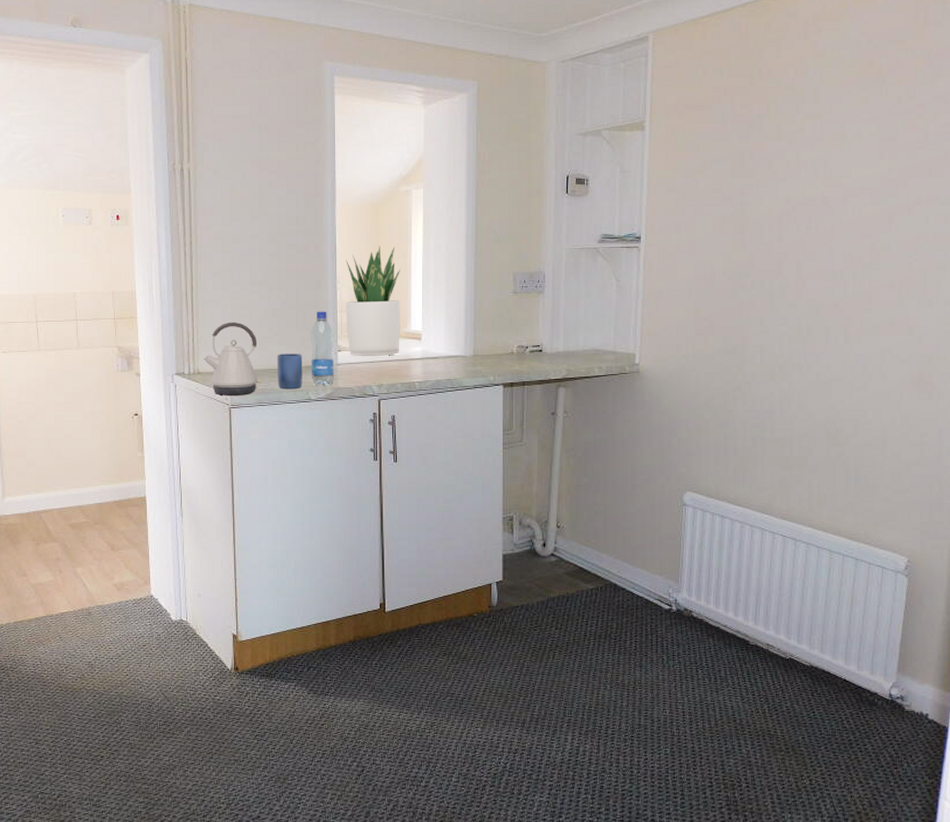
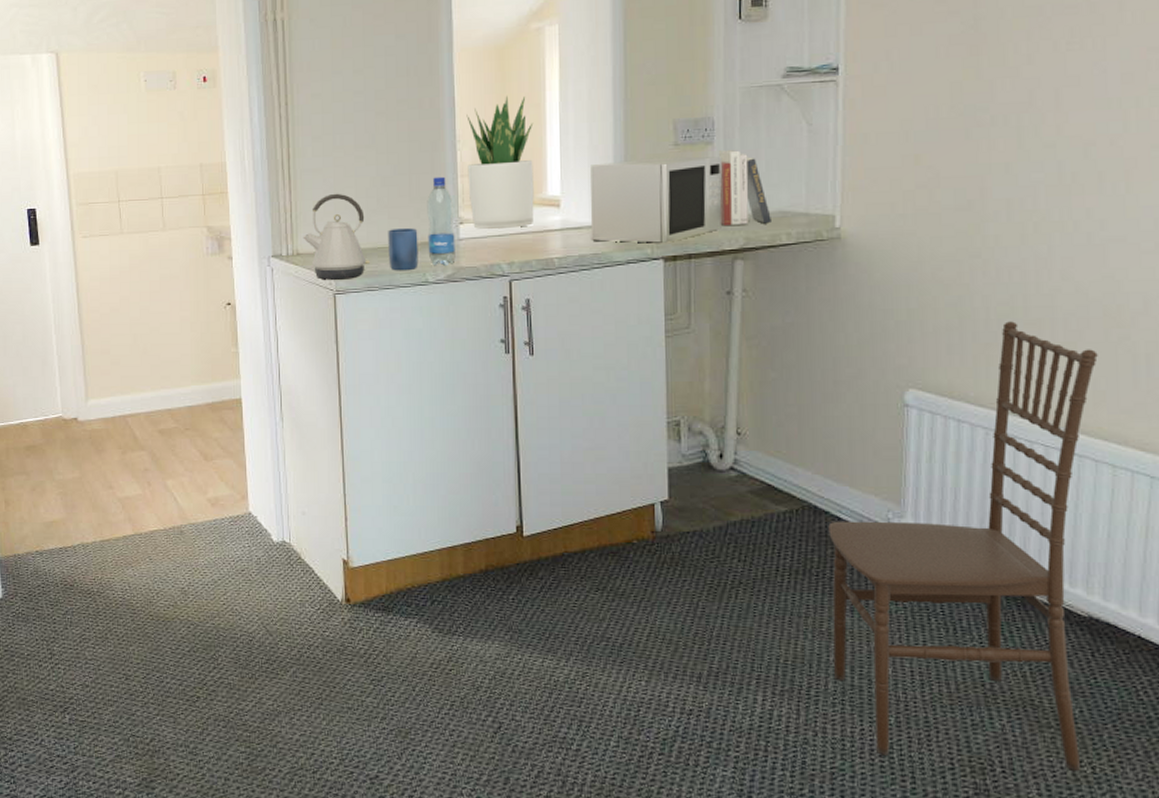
microwave: none [445,302,551,373] -> present [590,156,723,244]
books: none [547,298,587,360] -> present [718,149,771,227]
dining chair: none [625,440,822,783] -> present [828,321,1098,771]

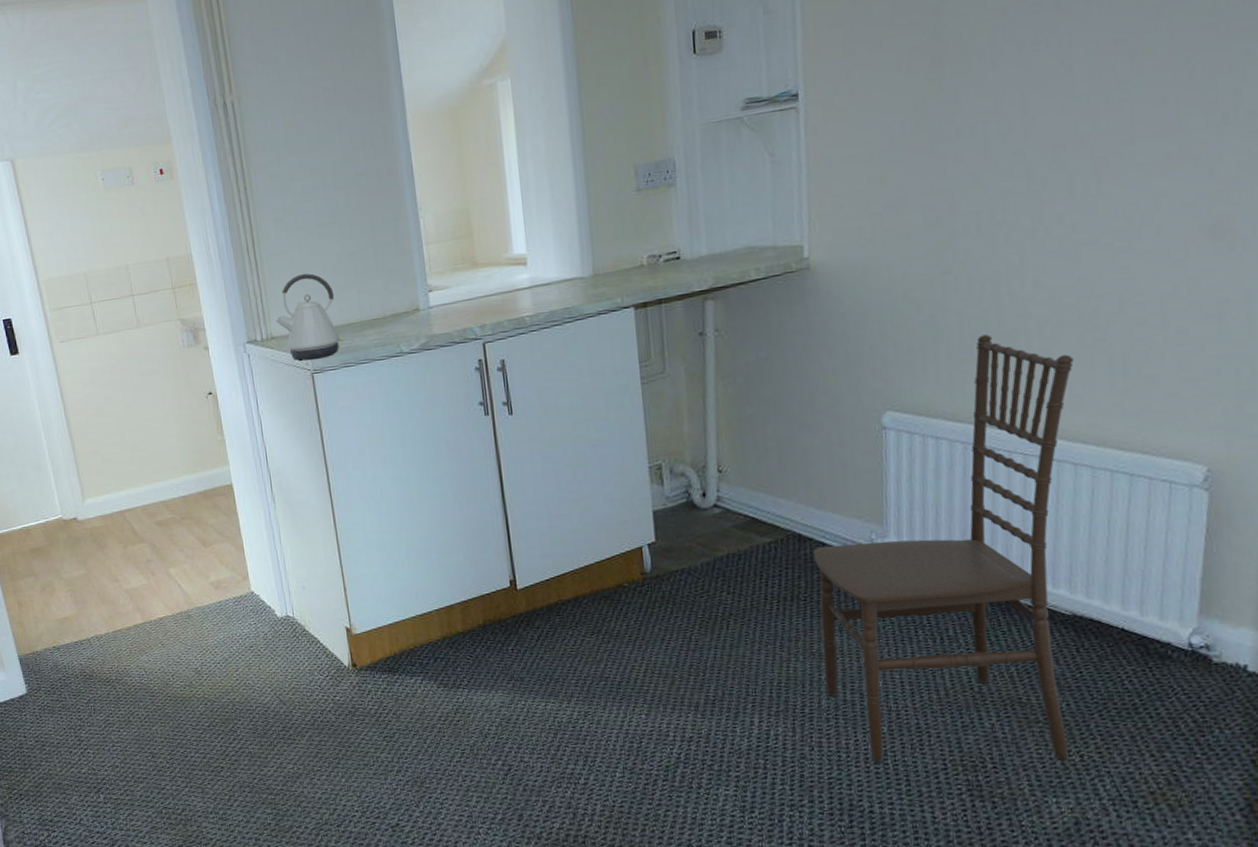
mug: present [388,228,419,271] -> none [359,300,392,346]
bottle: present [427,176,456,267] -> none [394,246,428,337]
planter: present [466,95,534,230] -> none [426,156,502,295]
microwave: present [590,156,723,244] -> none [554,197,690,297]
books: present [718,149,771,227] -> none [681,189,739,268]

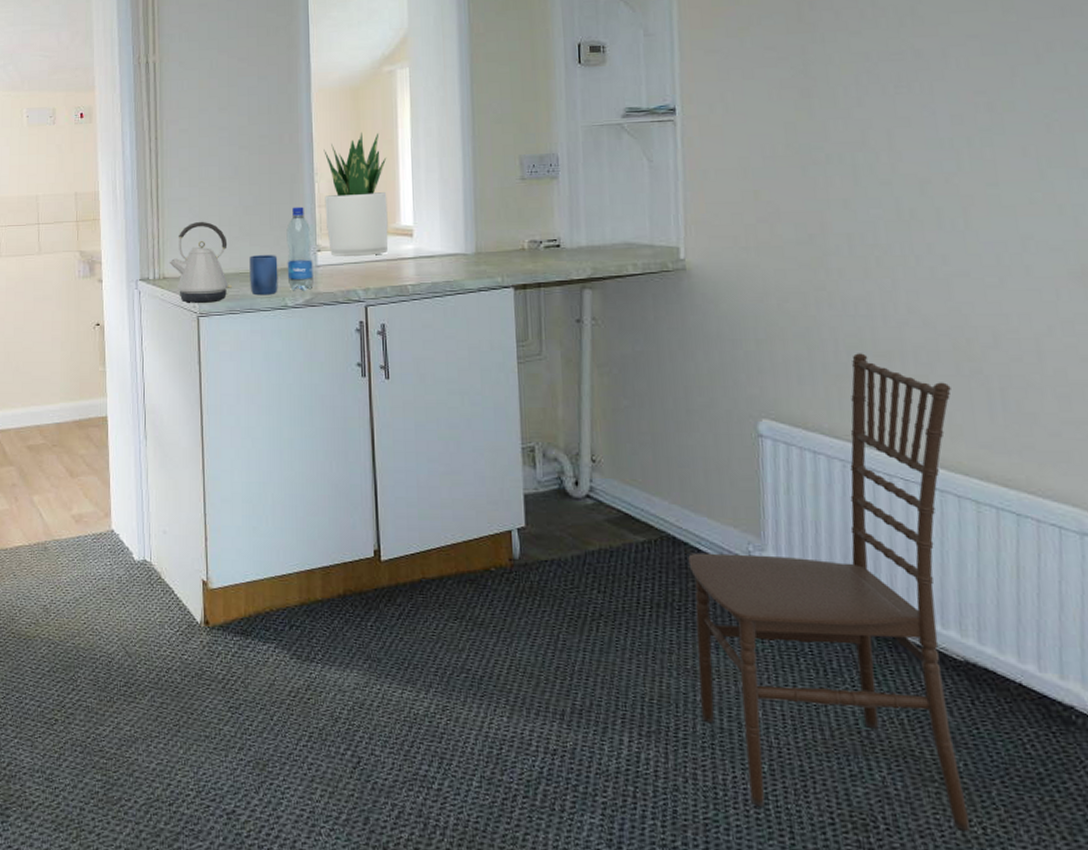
mug: none [359,300,392,346] -> present [249,255,278,296]
bottle: none [394,246,428,337] -> present [286,206,314,292]
planter: none [426,156,502,295] -> present [324,131,389,257]

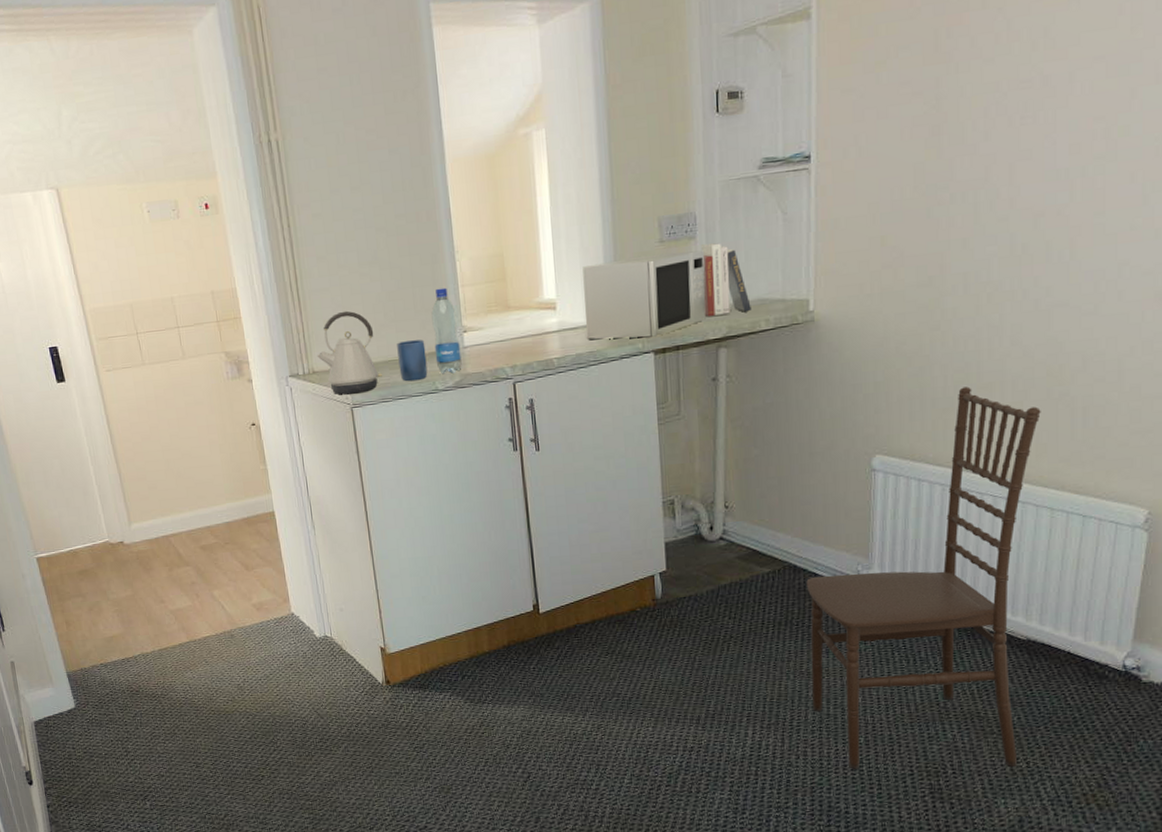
planter: present [324,131,389,257] -> none [463,203,533,336]
microwave: none [441,190,569,273] -> present [582,250,706,341]
books: none [563,183,617,257] -> present [700,242,751,317]

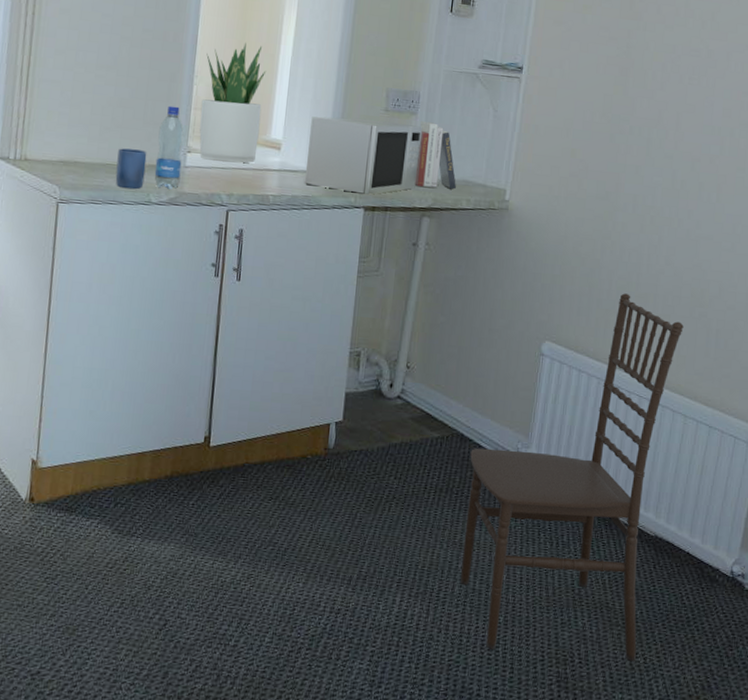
kettle: present [317,310,383,396] -> none [33,106,98,191]
planter: none [463,203,533,336] -> present [199,42,267,164]

